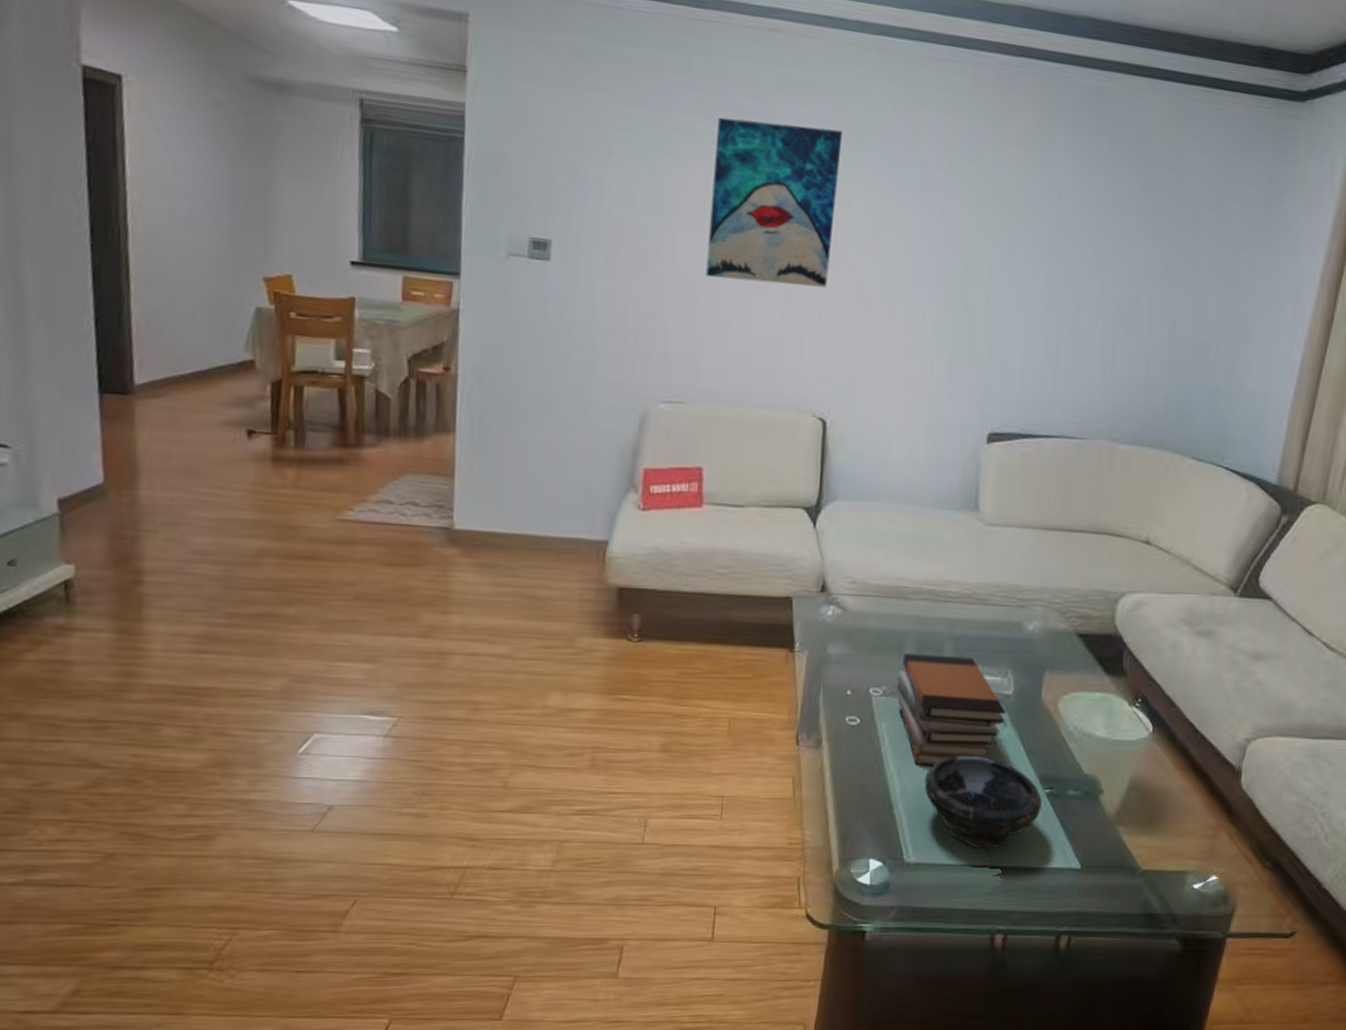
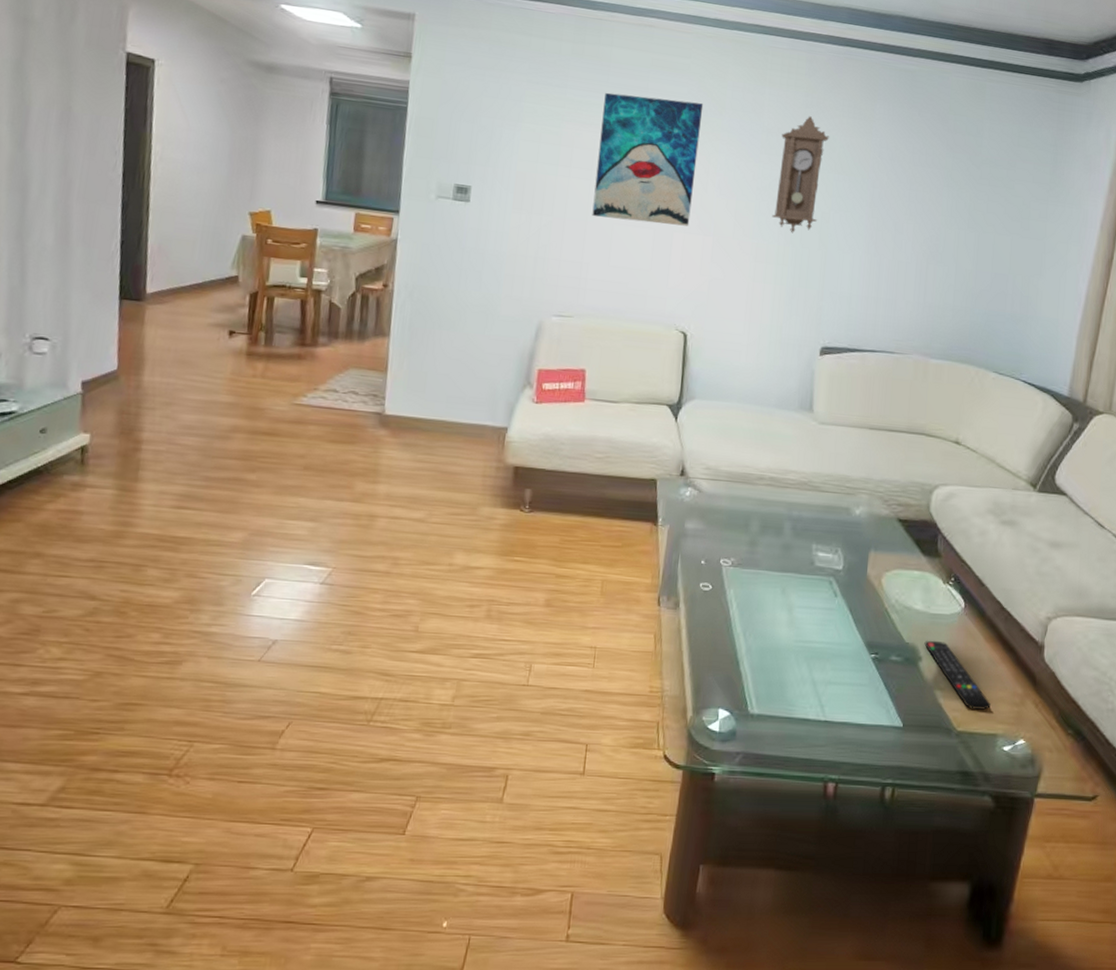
book stack: present [896,653,1007,766] -> none [743,530,837,629]
bowl: present [924,756,1042,850] -> none [766,621,868,706]
pendulum clock: none [929,146,1000,295] -> present [772,116,830,234]
remote control: none [1106,770,1180,845] -> present [924,640,991,710]

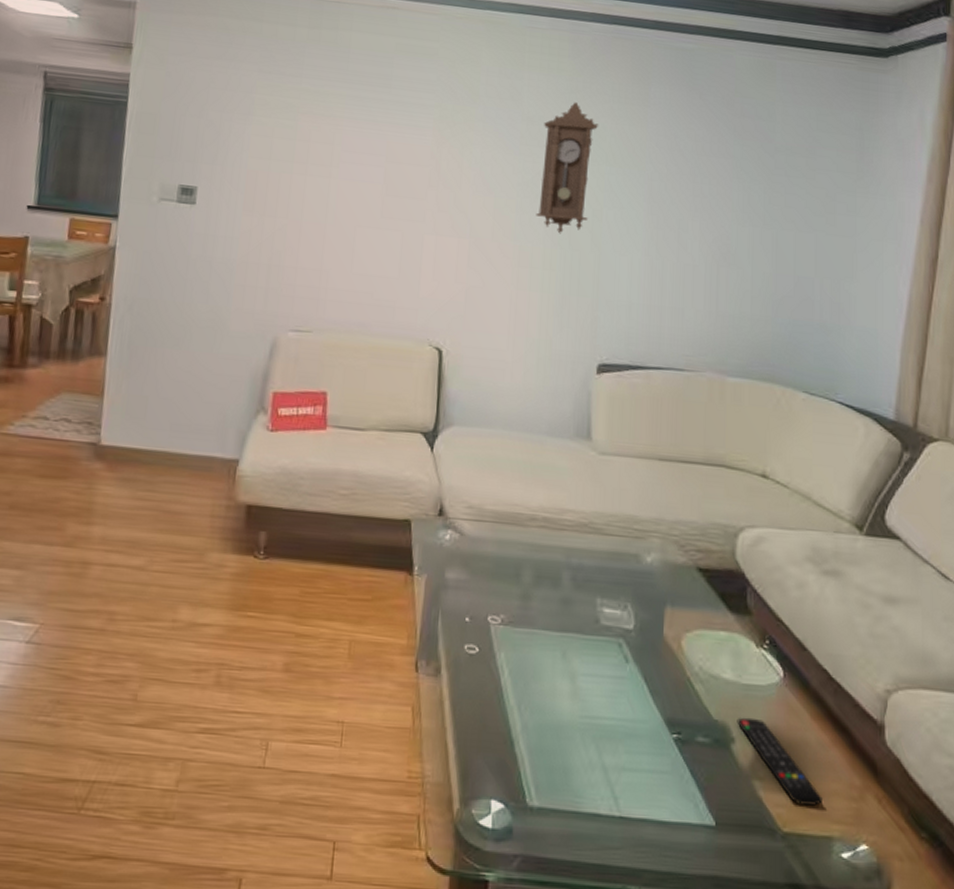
wall art: present [592,92,704,227] -> none [332,81,455,228]

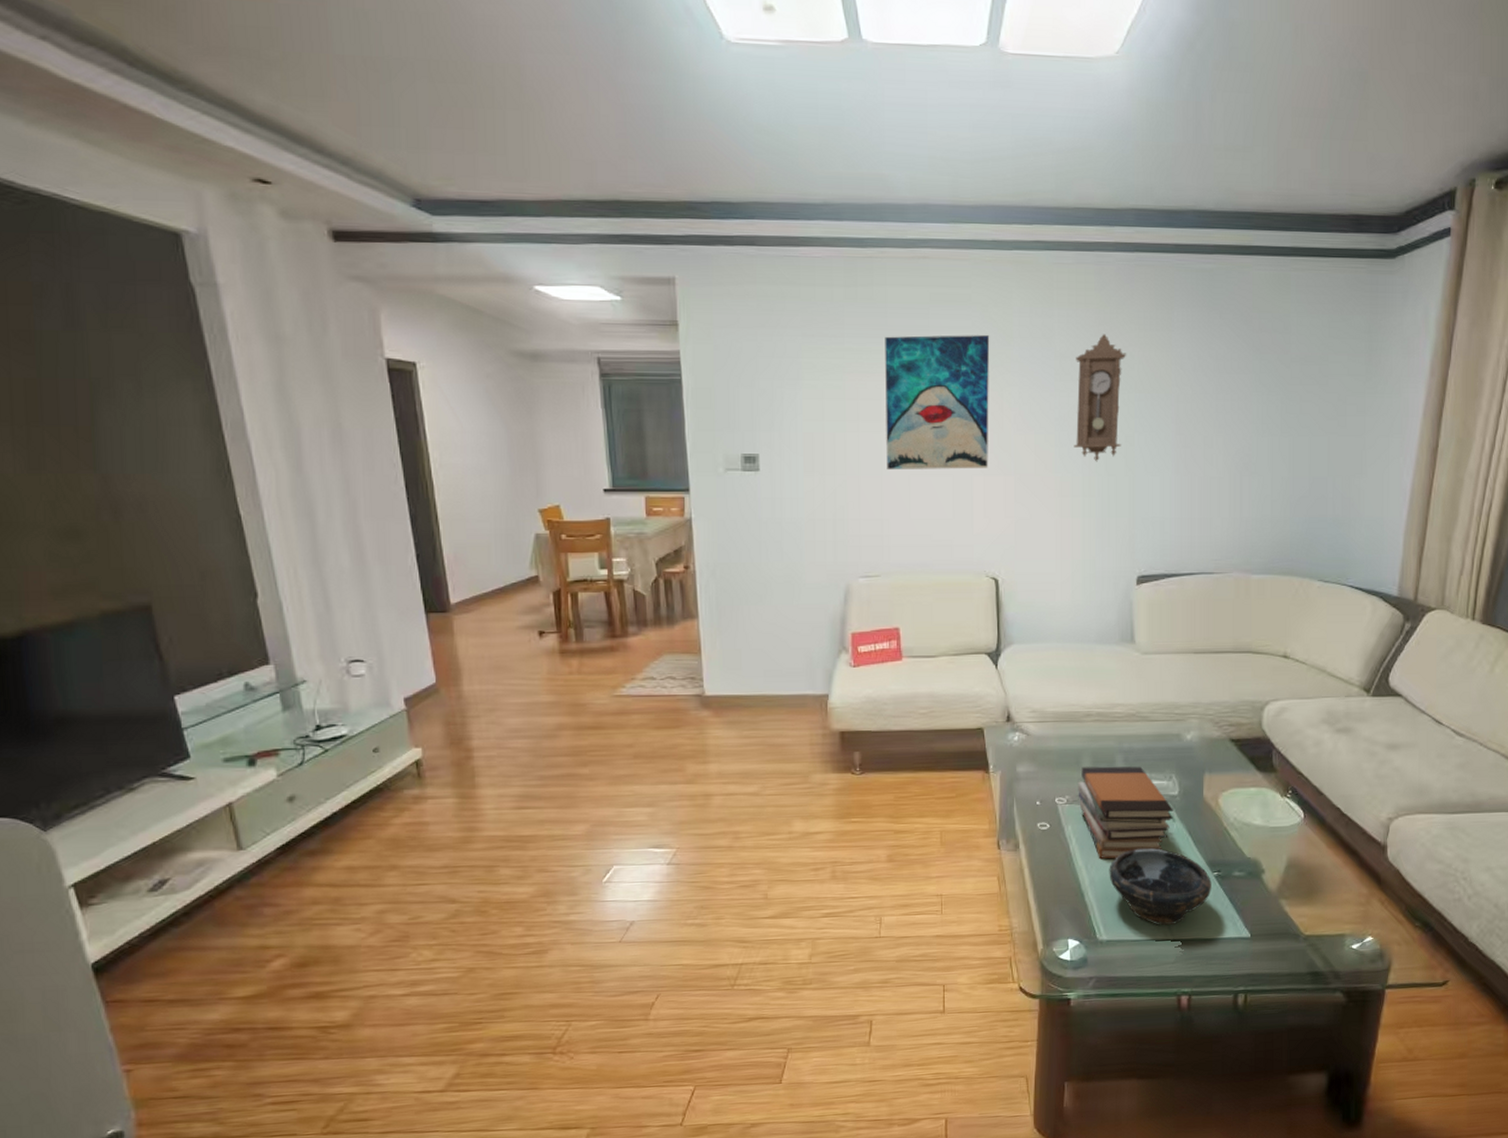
wall art: none [332,81,455,228] -> present [885,335,990,470]
book stack: none [514,581,628,702] -> present [1078,766,1174,859]
bowl: none [545,692,670,798] -> present [1109,848,1212,926]
remote control: present [737,717,822,806] -> none [1266,852,1336,913]

